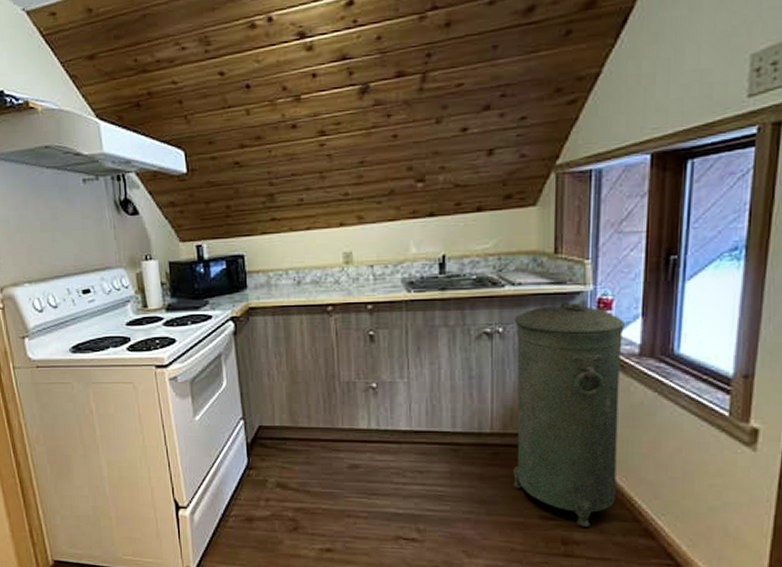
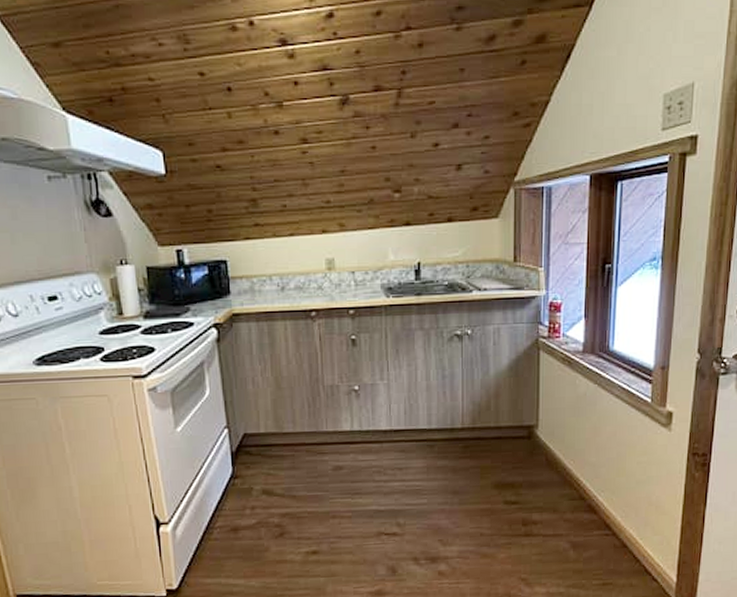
trash can: present [513,301,625,527] -> none [481,304,571,508]

